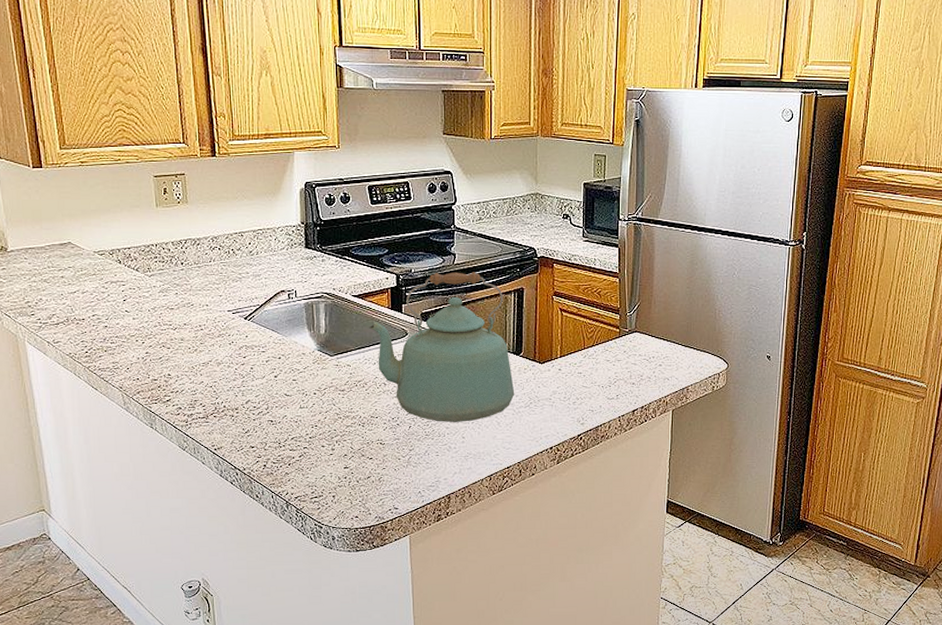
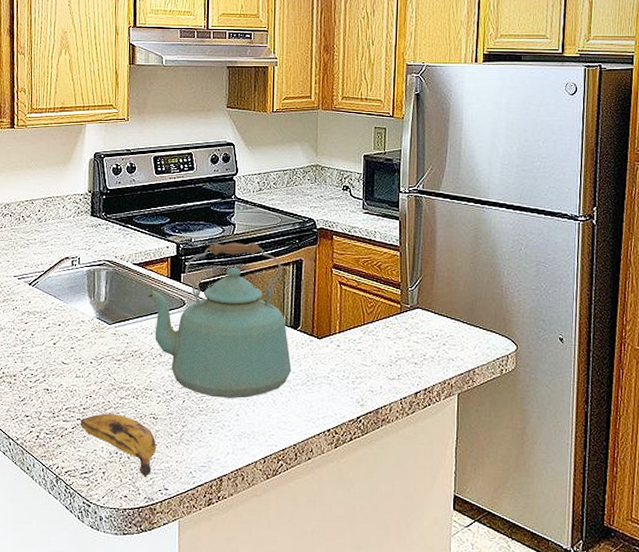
banana: none [307,441,385,498] -> present [80,413,157,477]

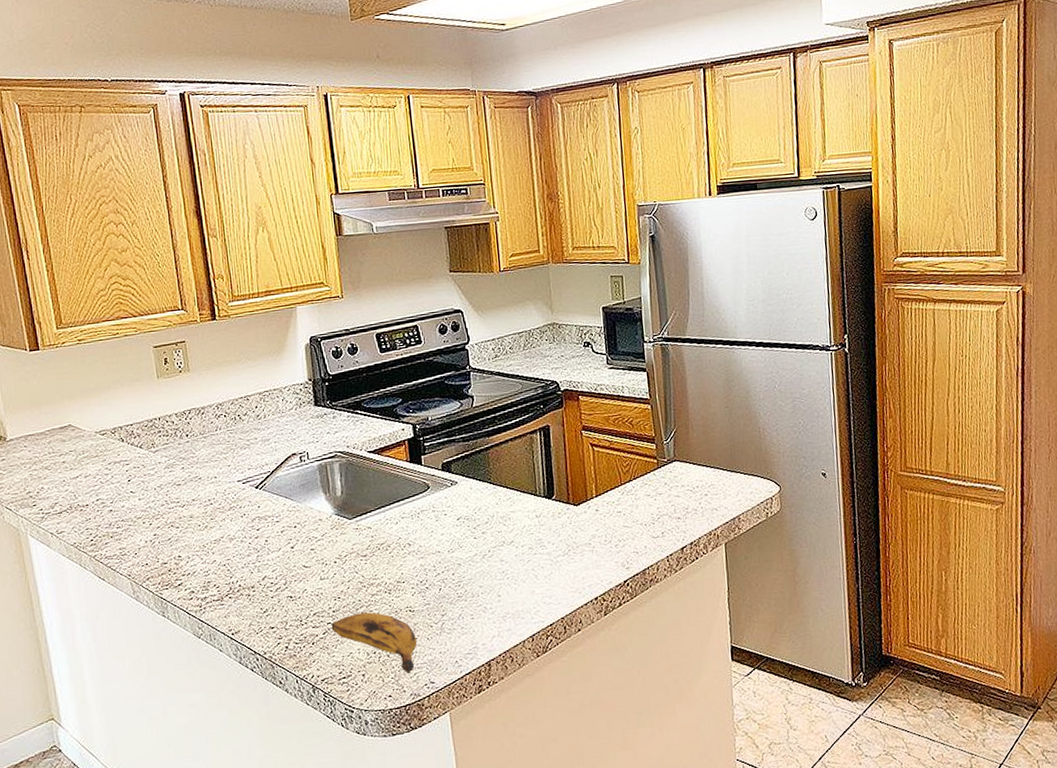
kettle: present [148,242,292,398] -> none [388,413,551,581]

